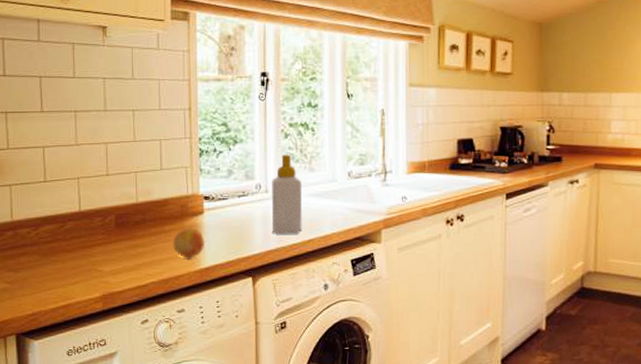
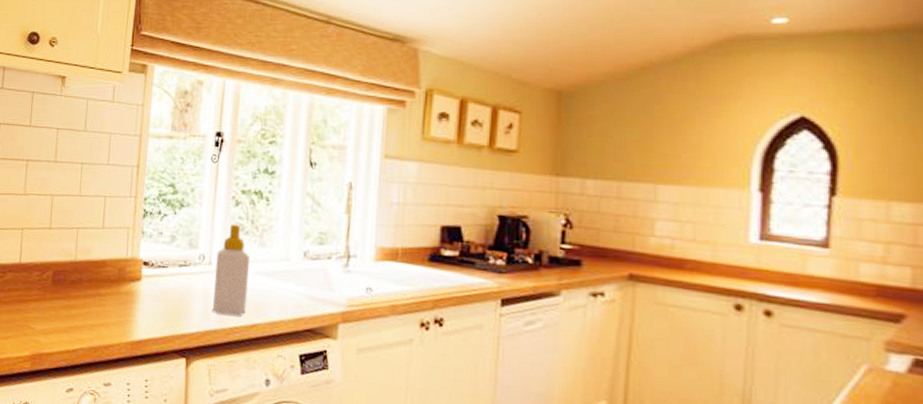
fruit: present [173,226,205,258] -> none [106,292,140,328]

